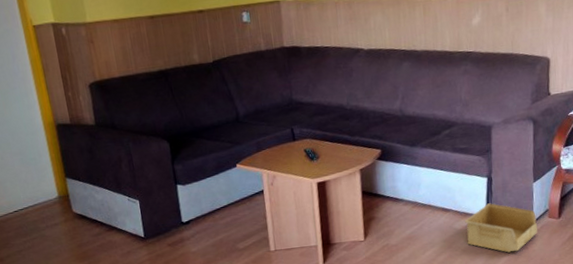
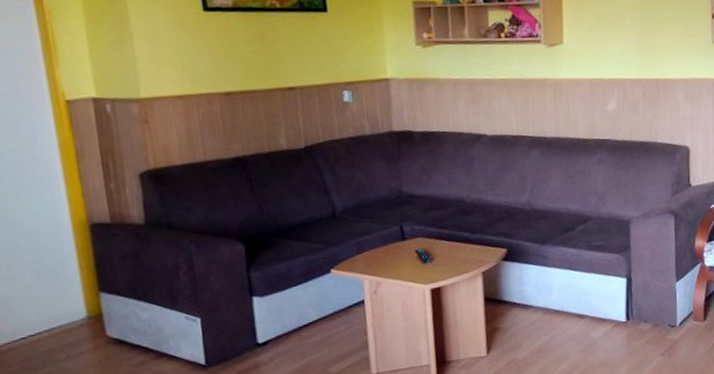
storage bin: present [465,203,537,253] -> none [603,306,682,362]

